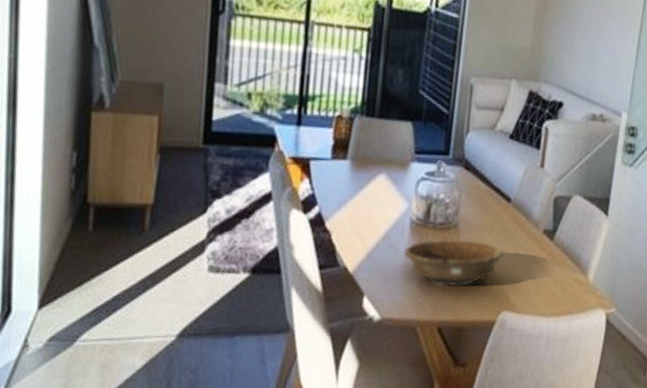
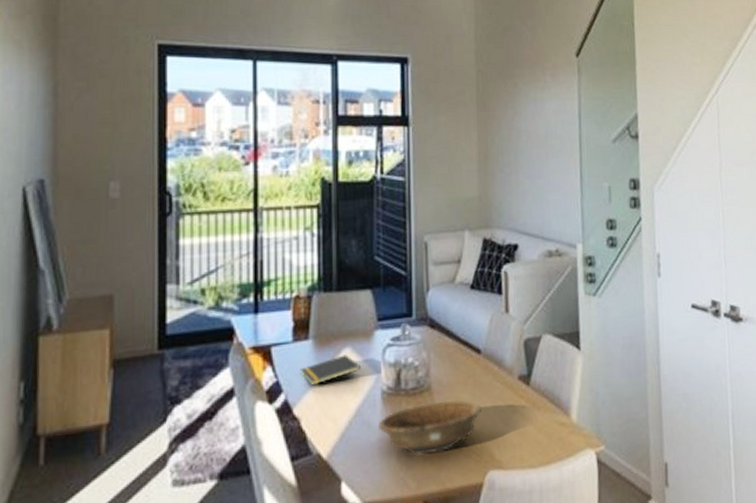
notepad: none [336,180,393,204] -> present [300,354,360,386]

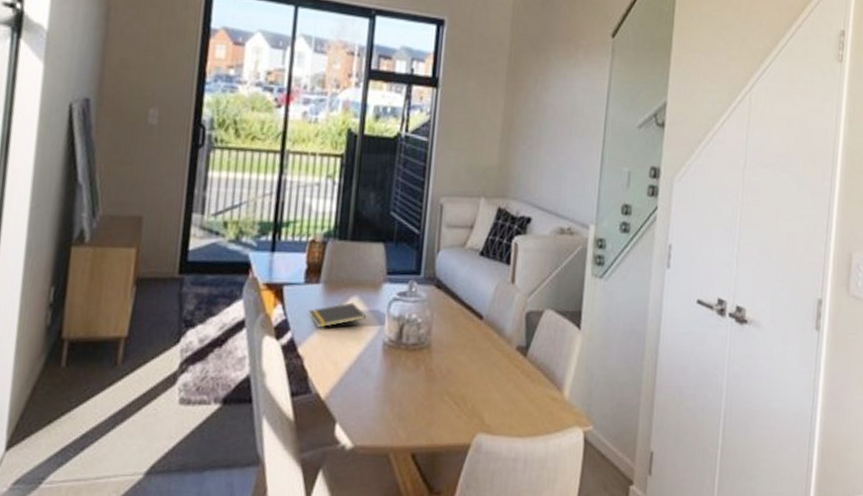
decorative bowl: present [379,399,482,456] -> none [377,359,478,409]

